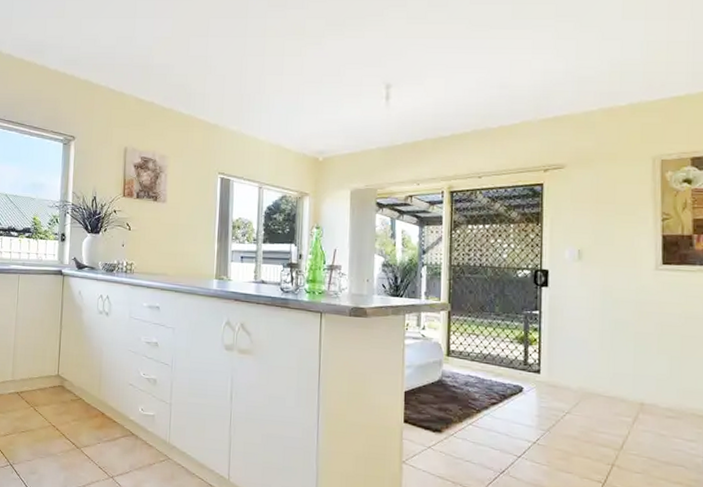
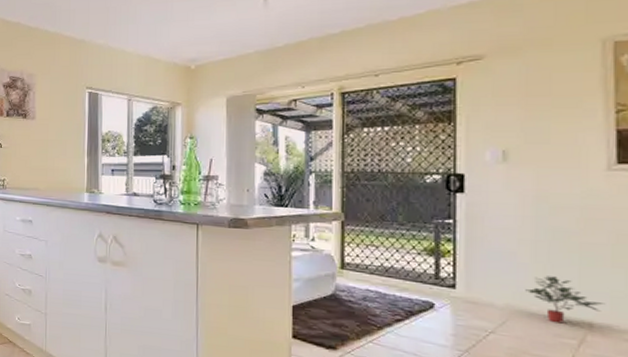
potted plant: none [594,361,653,404] -> present [525,276,606,324]

